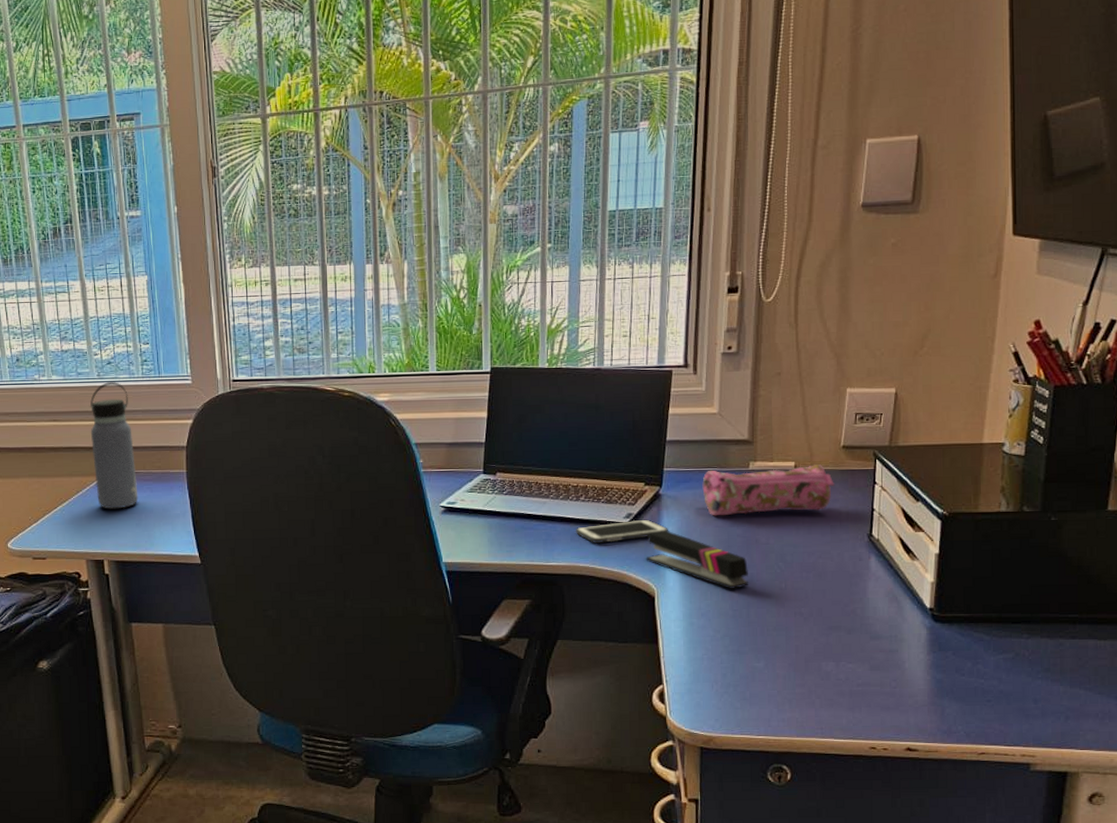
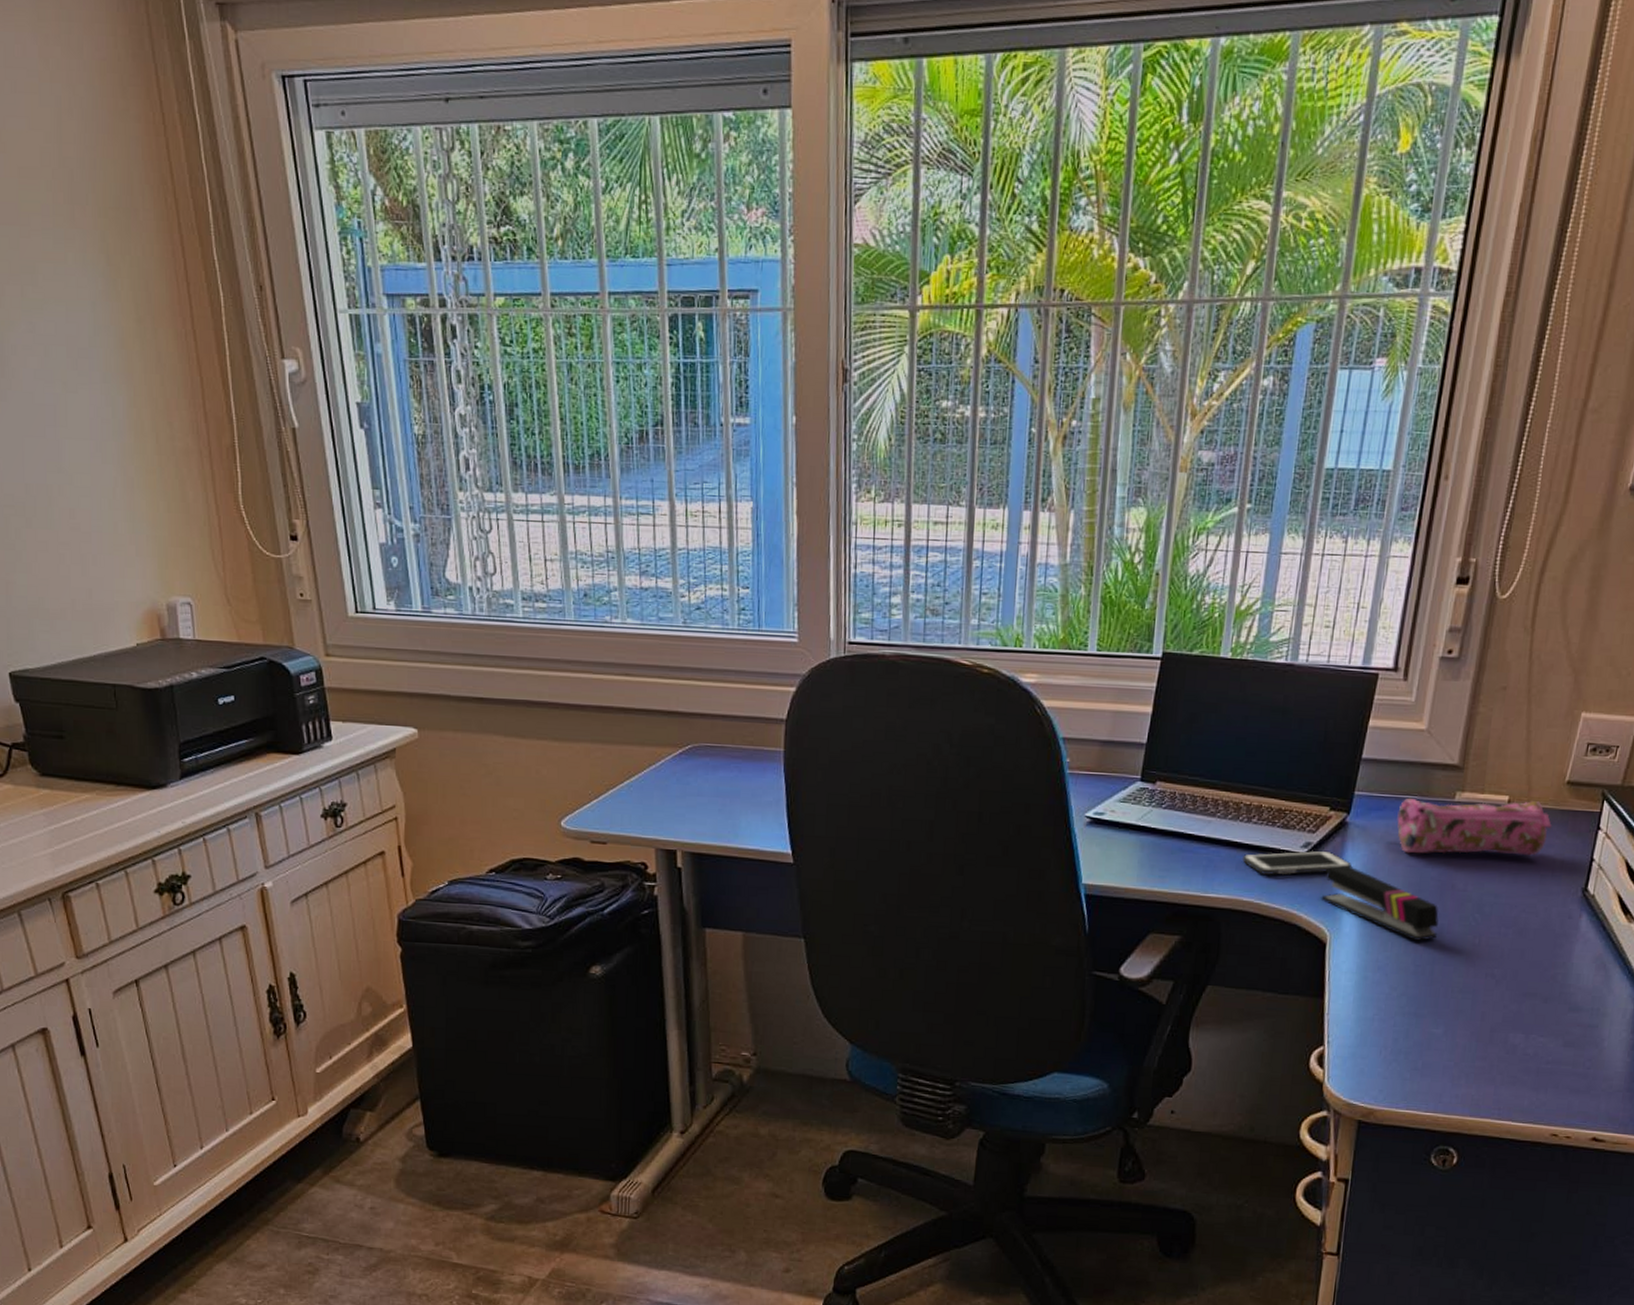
water bottle: present [90,381,138,509] -> none [670,631,724,790]

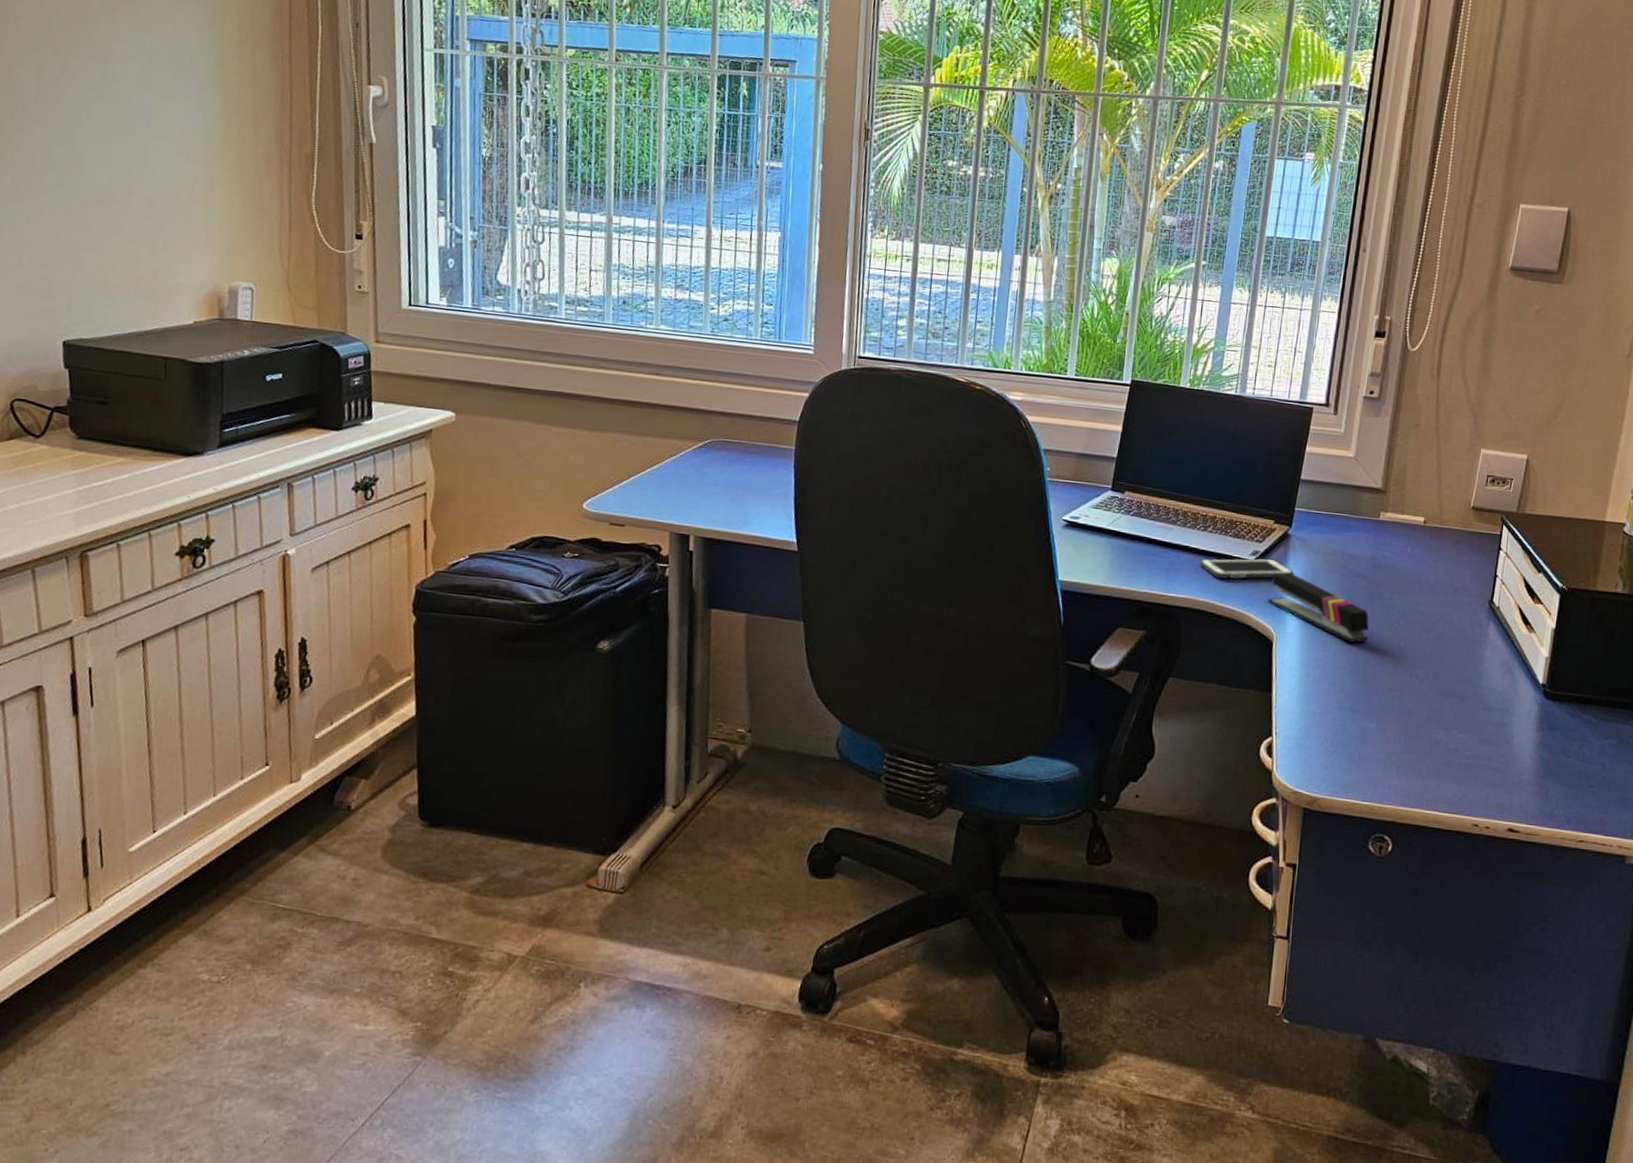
pencil case: present [1397,797,1552,856] -> none [1331,515,1461,570]

